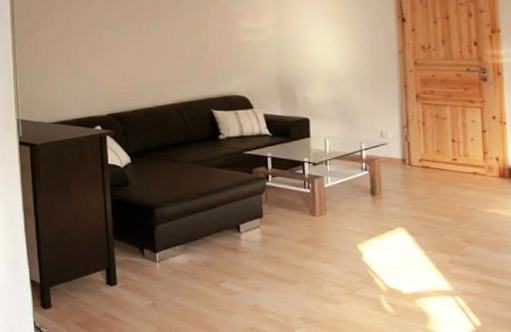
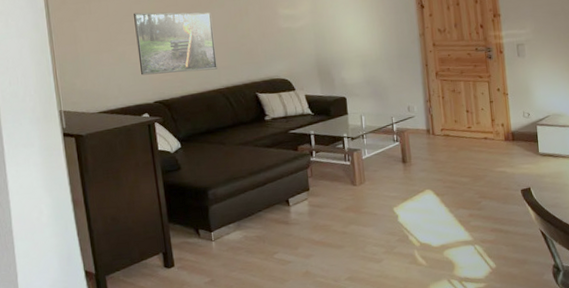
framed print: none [93,24,172,87] -> present [134,12,217,76]

